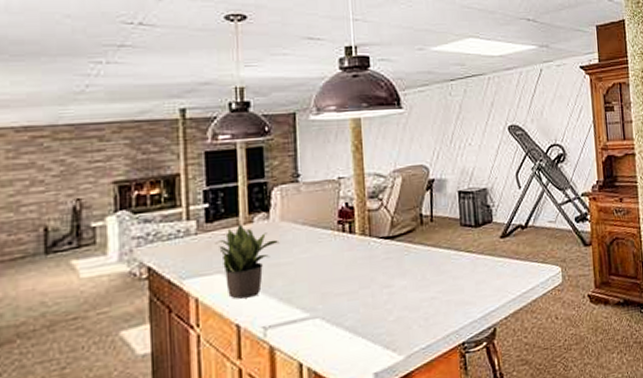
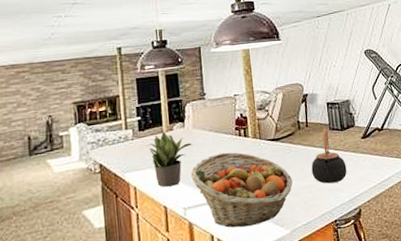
fruit basket: none [275,253,410,353] -> present [191,152,293,228]
teapot: none [435,223,481,296] -> present [311,128,347,184]

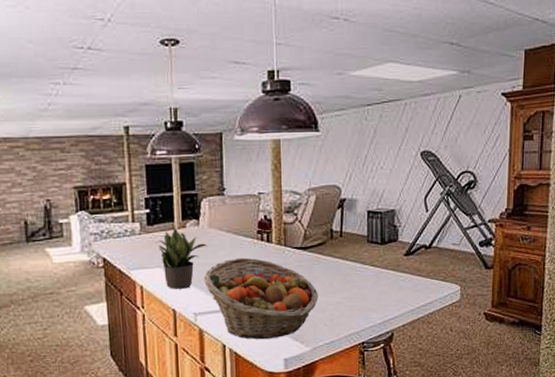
teapot: present [311,128,347,184] -> none [341,239,382,302]

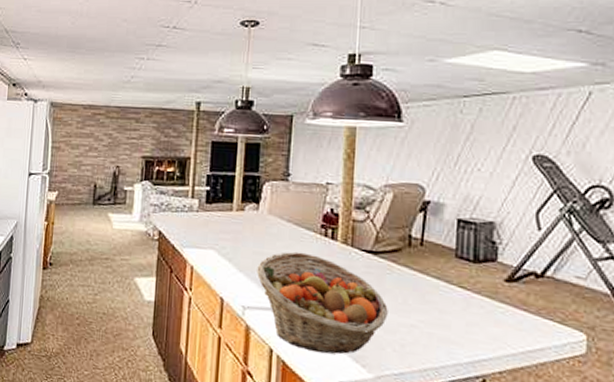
potted plant: present [155,228,208,289] -> none [211,210,265,277]

